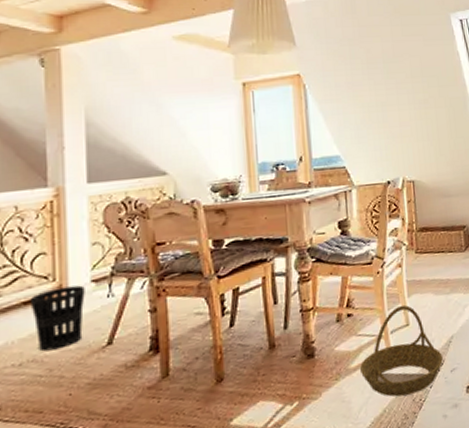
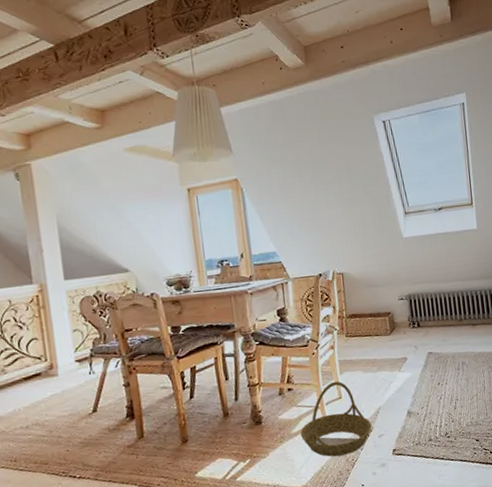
wastebasket: present [30,285,85,352] -> none [28,364,73,417]

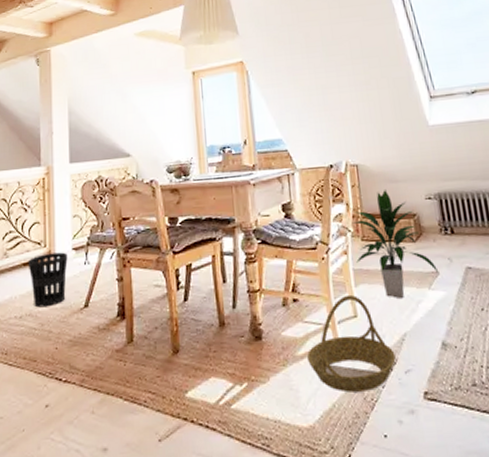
wastebasket: none [28,364,73,417] -> present [28,252,68,308]
indoor plant: none [338,292,408,381] -> present [352,188,439,298]

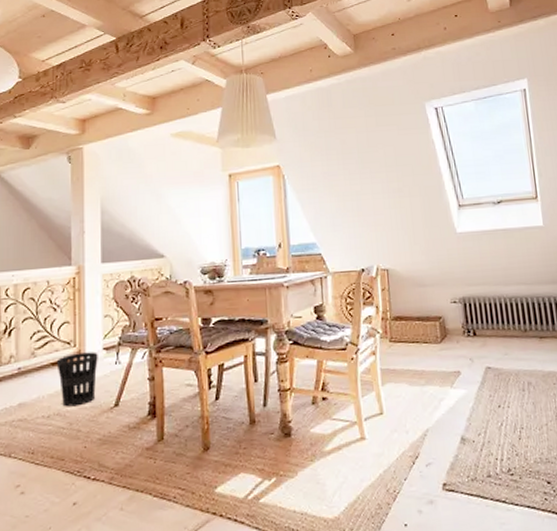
basket: present [306,294,396,393] -> none [333,393,418,485]
indoor plant: present [352,188,439,298] -> none [381,292,461,396]

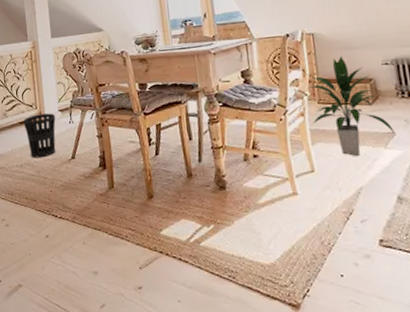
indoor plant: none [381,292,461,396] -> present [308,55,396,156]

